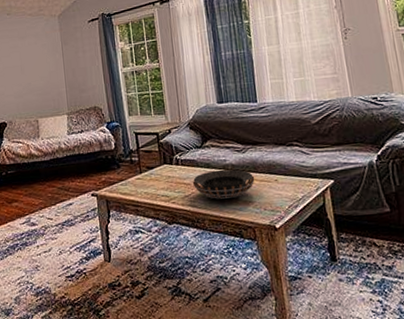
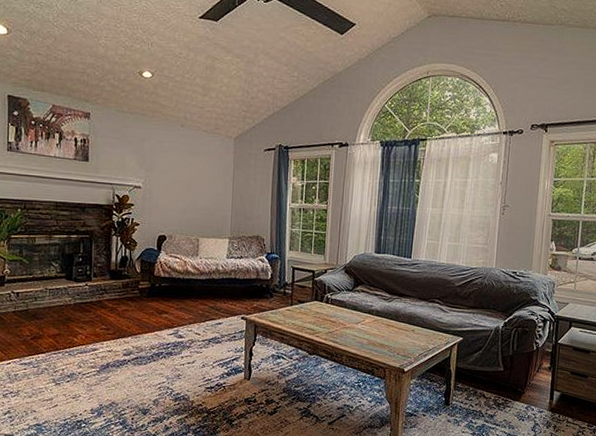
decorative bowl: present [192,169,255,199] -> none [338,313,395,340]

